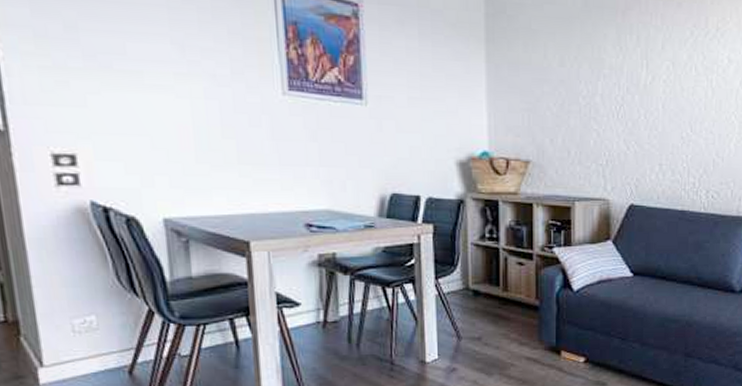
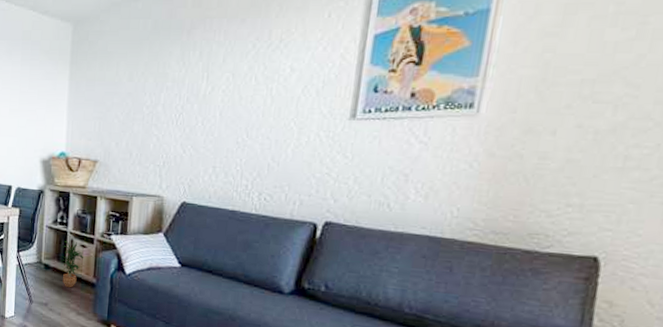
potted plant: none [493,258,523,315] -> present [61,241,84,288]

